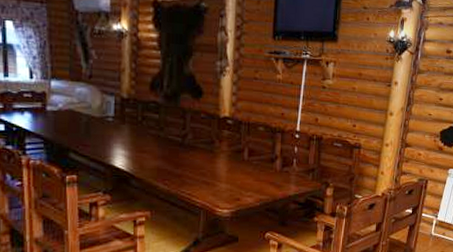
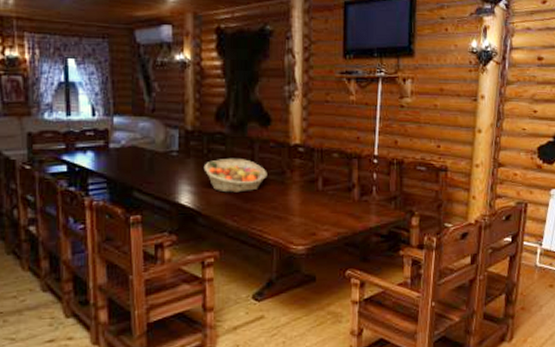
fruit basket: none [137,126,198,159] -> present [203,159,268,193]

